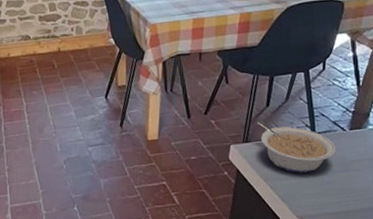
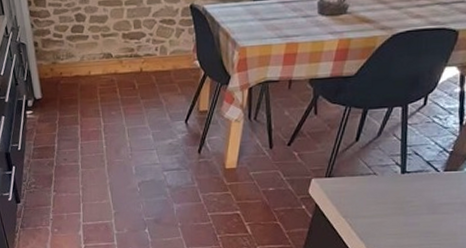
legume: present [257,119,336,174] -> none [344,154,426,213]

